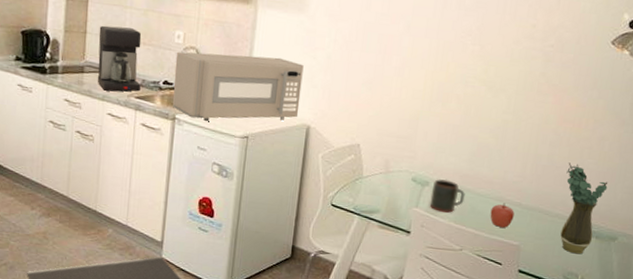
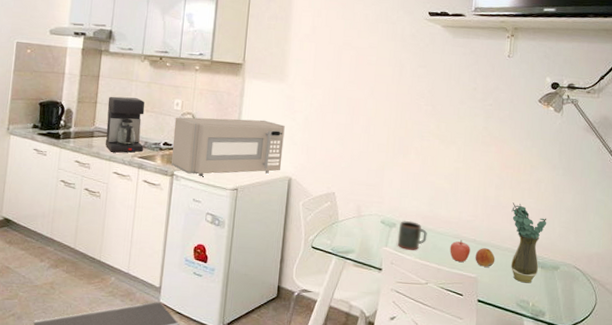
fruit: none [519,213,543,235] -> present [475,248,495,267]

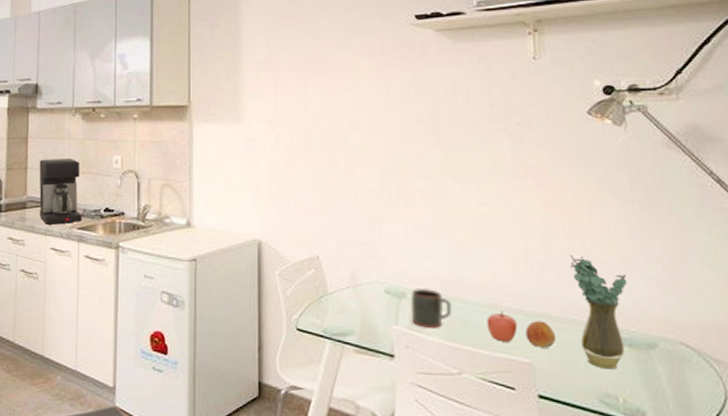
microwave: present [172,117,285,177] -> none [115,171,247,247]

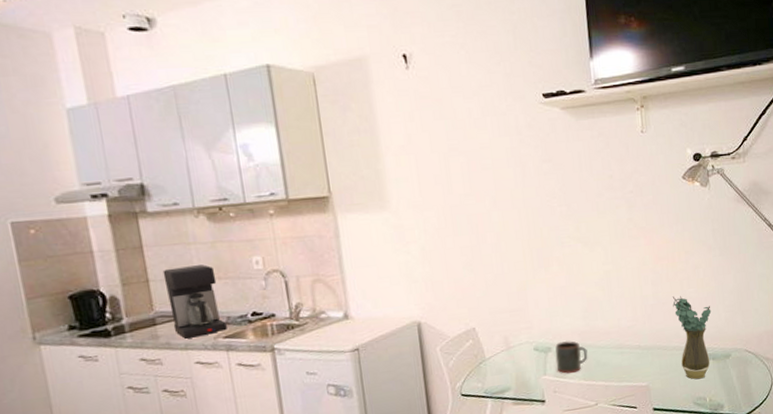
fruit: present [486,311,517,342] -> none [614,349,637,373]
fruit: present [525,321,557,348] -> none [642,351,665,373]

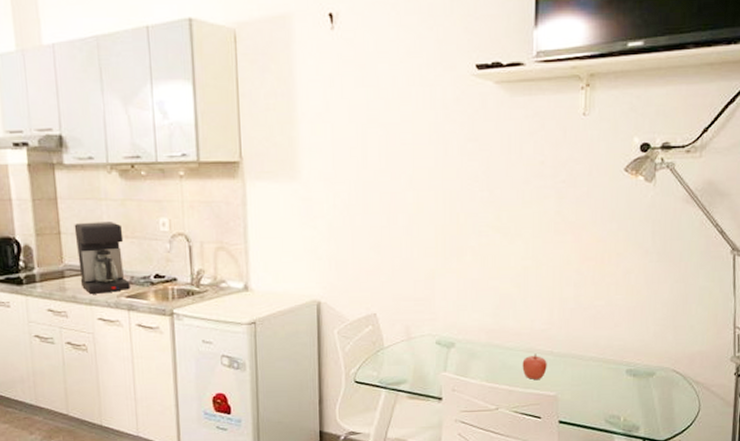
mug: present [555,340,588,373] -> none [458,337,494,372]
fruit: none [614,349,637,373] -> present [522,353,547,379]
vase: present [672,295,712,380] -> none [595,301,639,396]

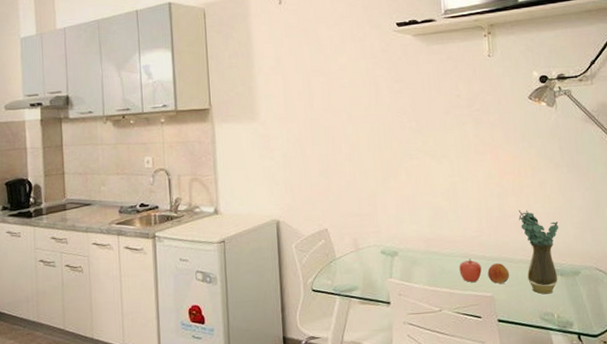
coffee maker: present [74,222,130,294] -> none [75,162,120,223]
fruit: none [553,360,578,382] -> present [487,263,510,284]
vase: none [595,301,639,396] -> present [518,209,559,294]

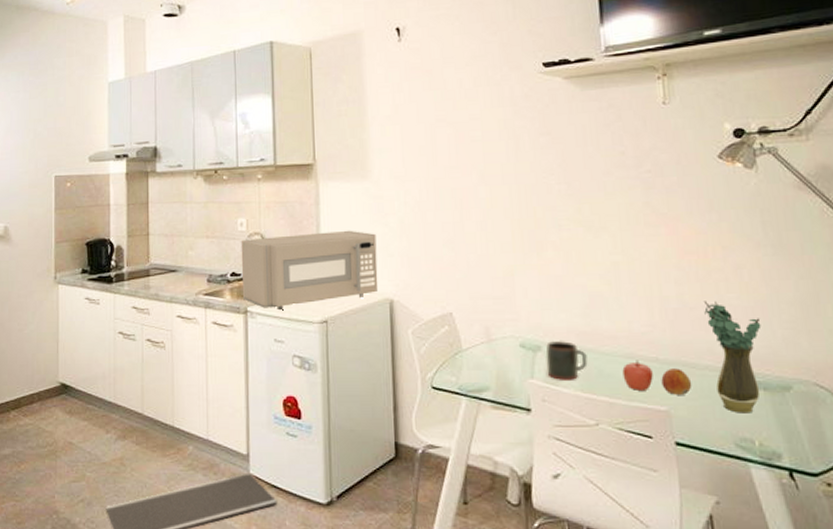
microwave: none [148,164,267,235] -> present [241,230,379,311]
mug: none [401,246,433,278] -> present [545,340,588,380]

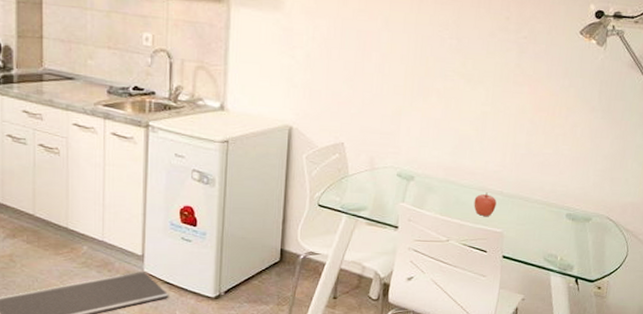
microwave: present [241,230,379,311] -> none [144,55,282,128]
mug: present [545,340,588,380] -> none [415,172,449,205]
fruit: present [661,368,692,395] -> none [501,200,524,221]
vase: present [703,301,761,413] -> none [540,150,581,237]

